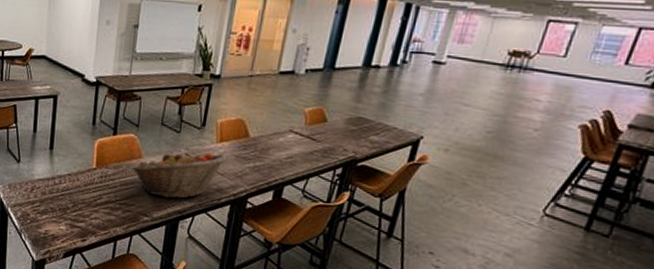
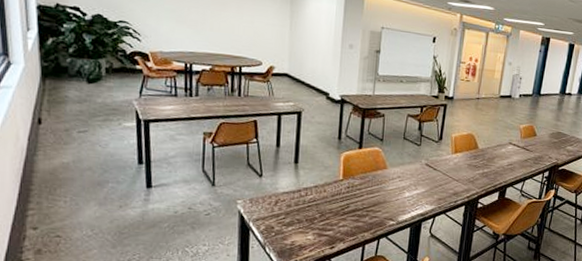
fruit basket: present [131,151,228,199] -> none [377,162,461,203]

